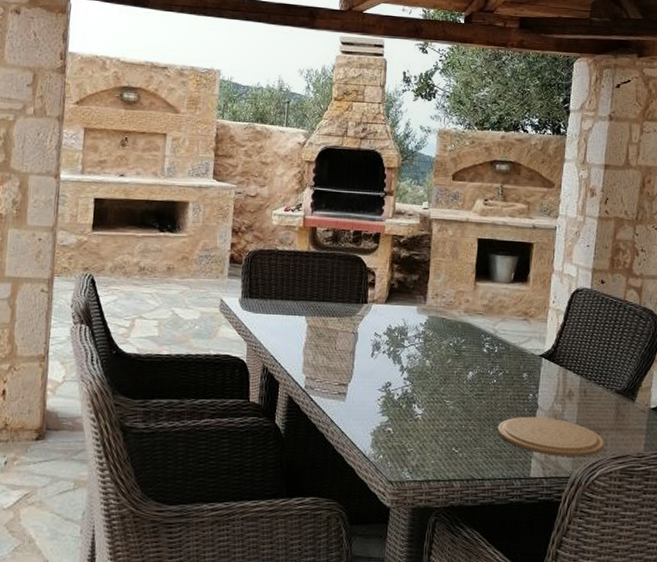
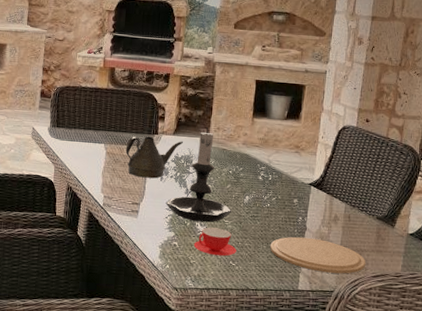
teapot: none [330,306,397,355] -> present [125,136,184,179]
candle holder: none [377,294,454,404] -> present [165,127,232,223]
teacup: none [410,409,460,442] -> present [193,227,237,256]

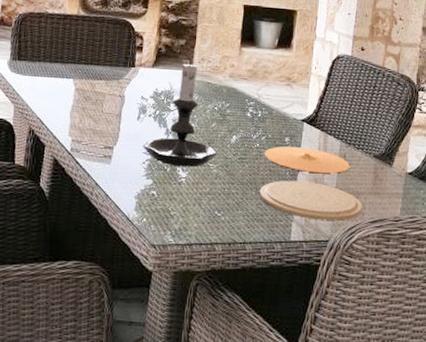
teapot: present [125,136,184,179] -> none [97,69,164,118]
teacup: present [193,227,237,256] -> none [174,172,222,206]
plate: none [274,206,354,232] -> present [264,146,350,174]

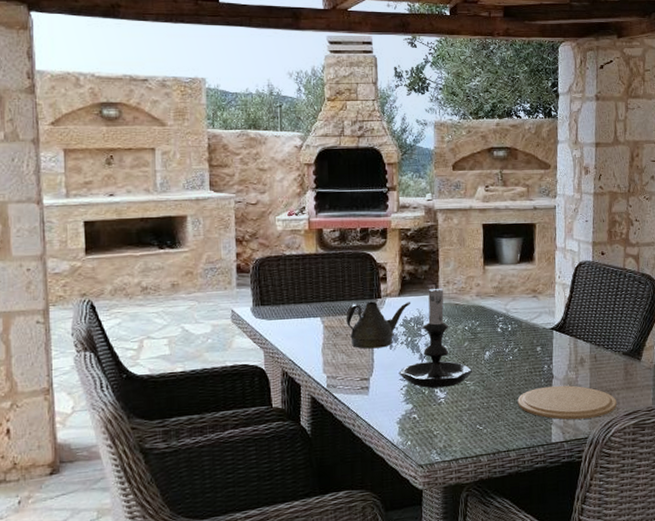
teapot: none [97,69,164,118] -> present [346,301,411,349]
plate: present [264,146,350,174] -> none [518,354,601,377]

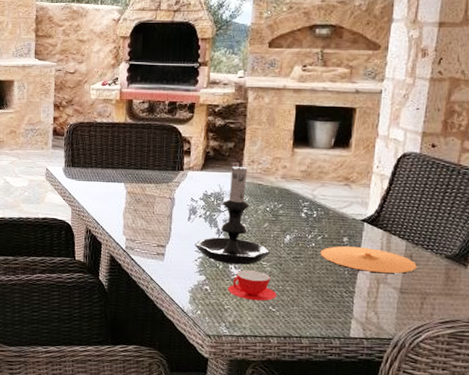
teapot: present [346,301,411,349] -> none [148,173,213,219]
teacup: none [435,391,482,422] -> present [227,270,277,301]
plate: present [517,385,618,420] -> none [316,279,432,320]
plate: none [518,354,601,377] -> present [320,245,417,274]

